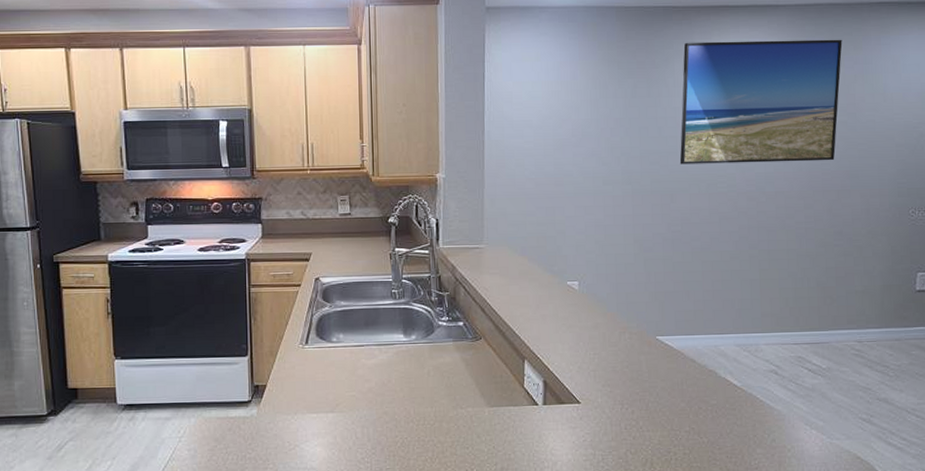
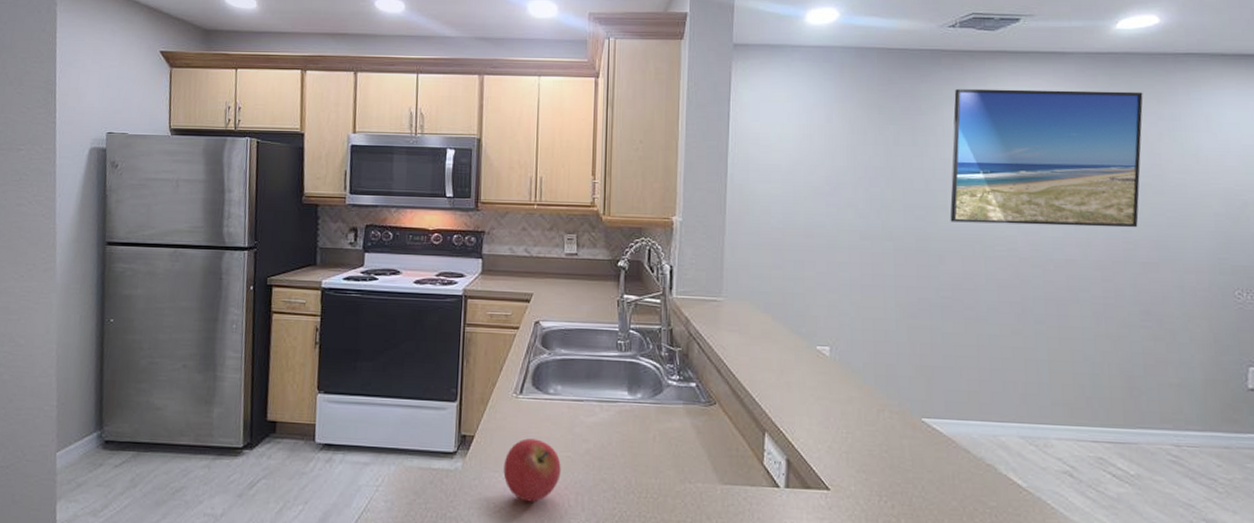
fruit: none [295,383,347,438] -> present [503,438,561,502]

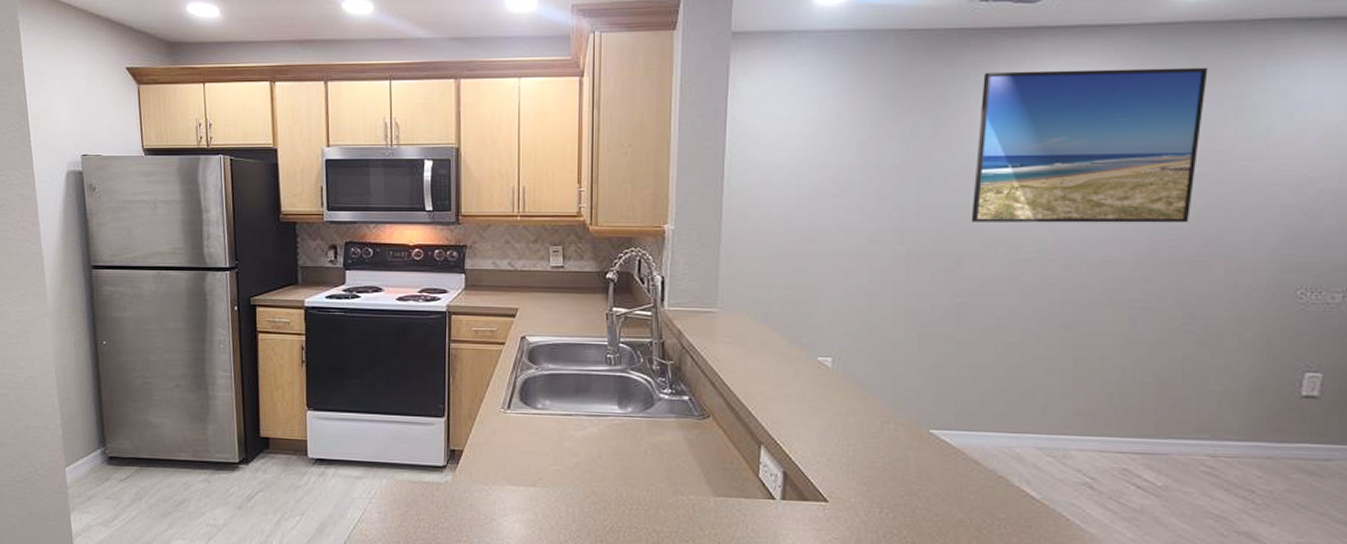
fruit: present [503,438,561,502] -> none [493,452,551,514]

